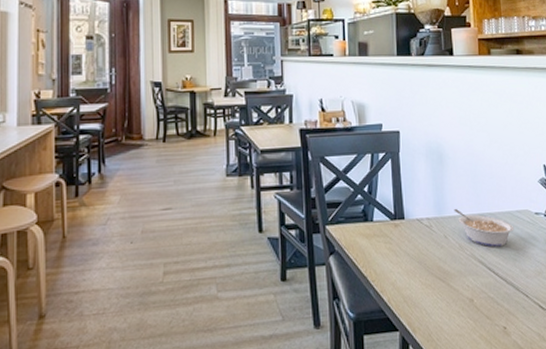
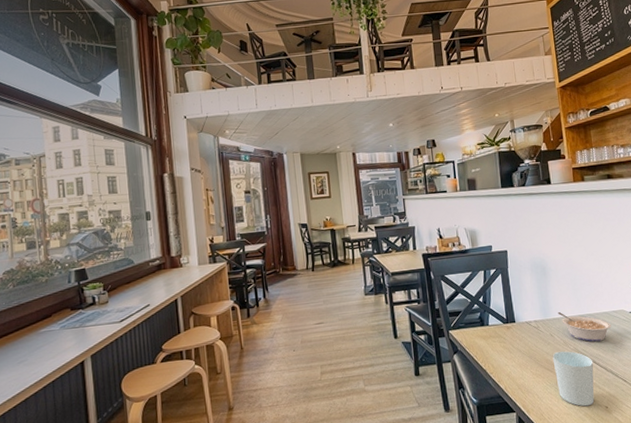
cup: none [445,256,492,326] -> present [552,350,595,407]

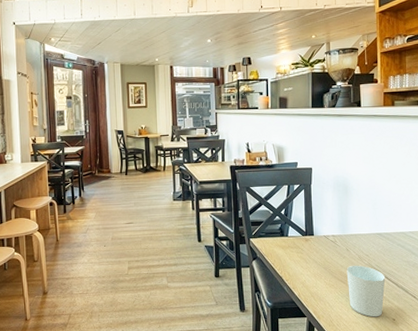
legume: present [557,312,612,342] -> none [355,229,407,259]

